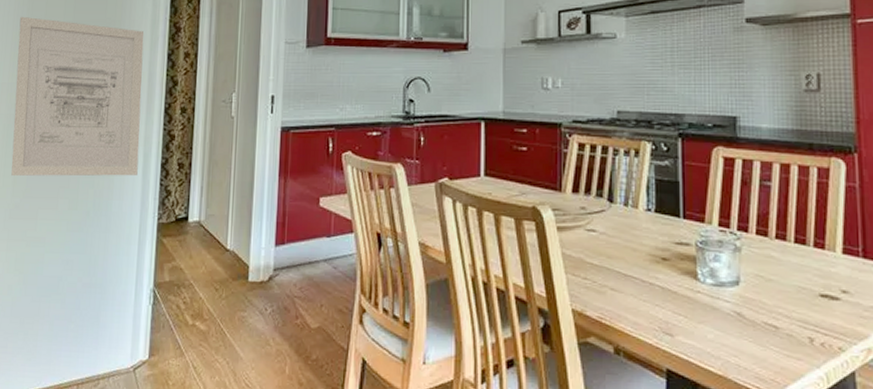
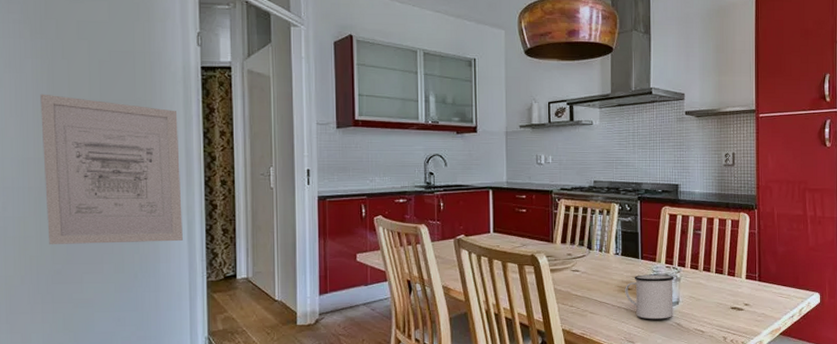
mug: none [660,240,732,305] -> present [625,274,674,320]

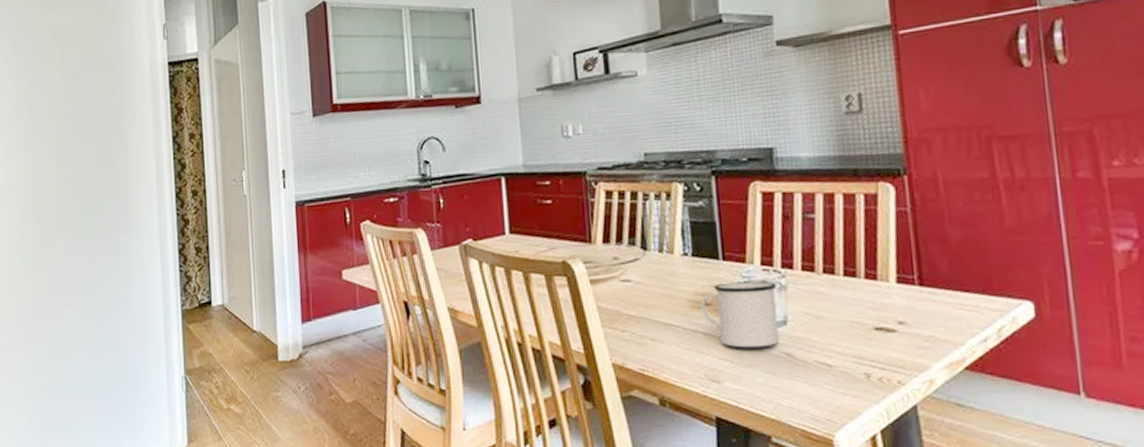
wall art: present [40,93,183,244] -> none [20,111,156,274]

